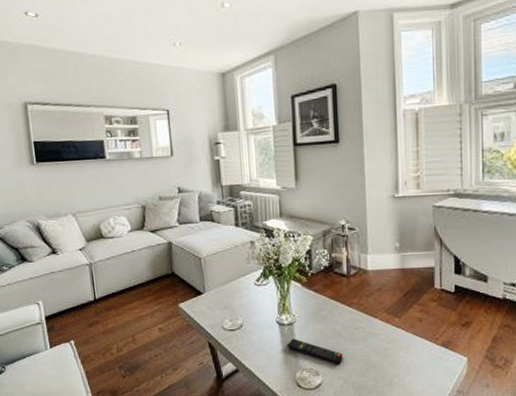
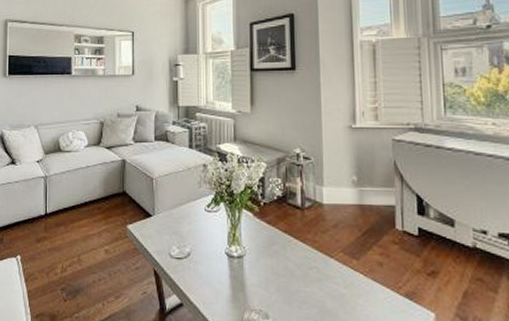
remote control: present [287,338,343,364] -> none [235,273,295,308]

